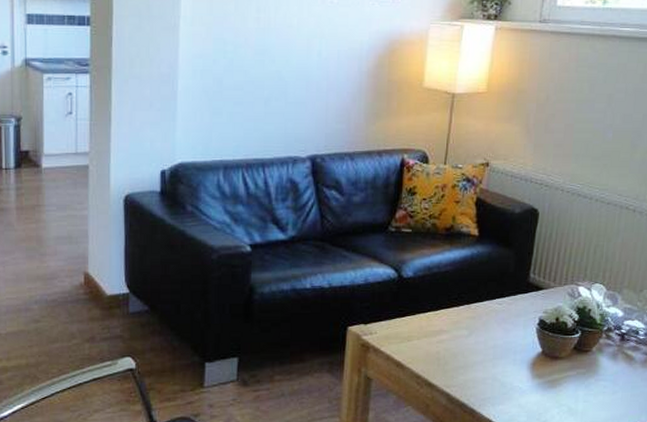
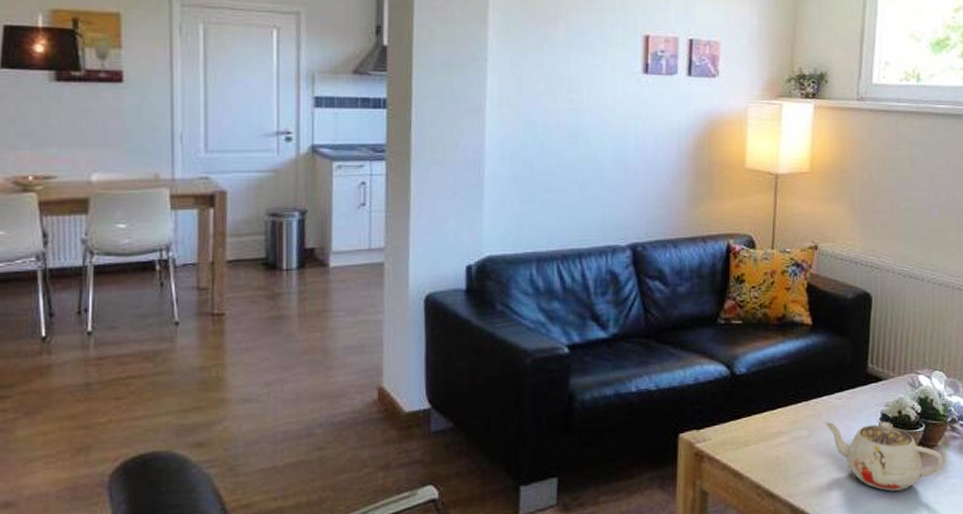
teapot: none [483,324,596,389] -> present [823,421,943,491]

